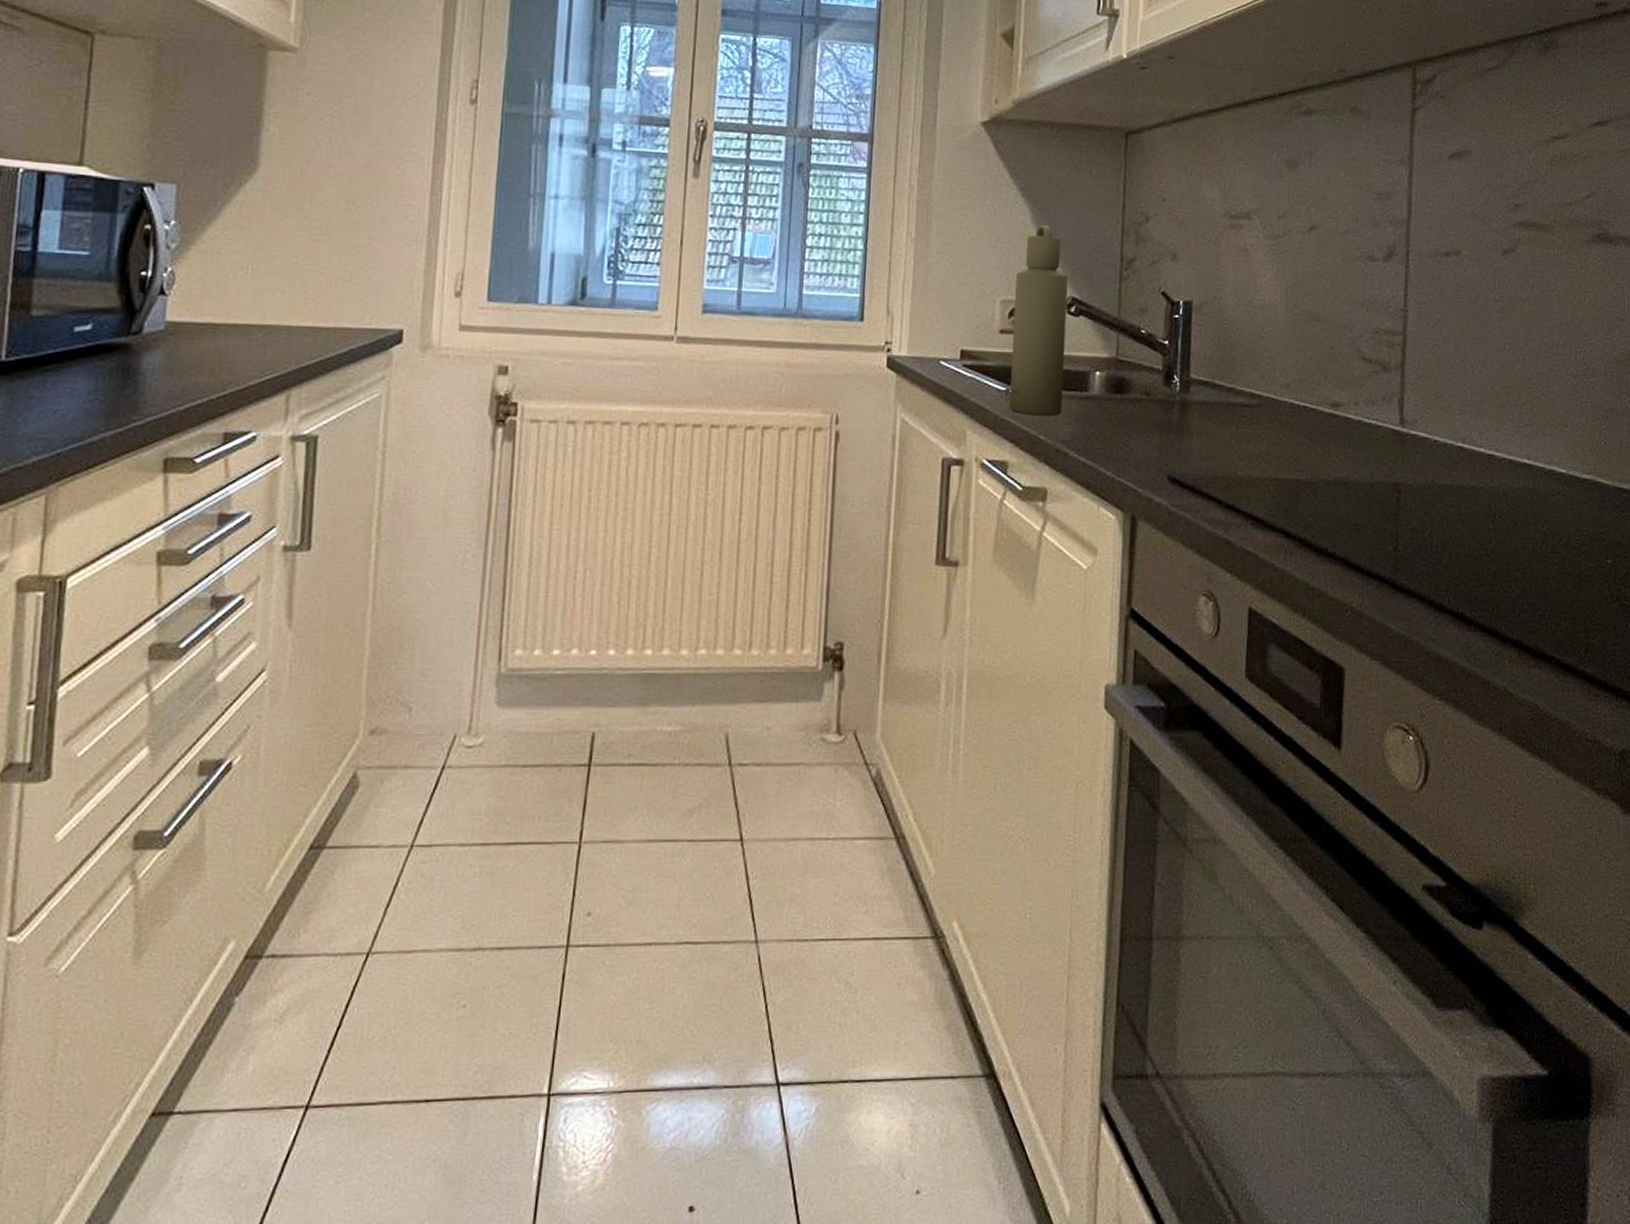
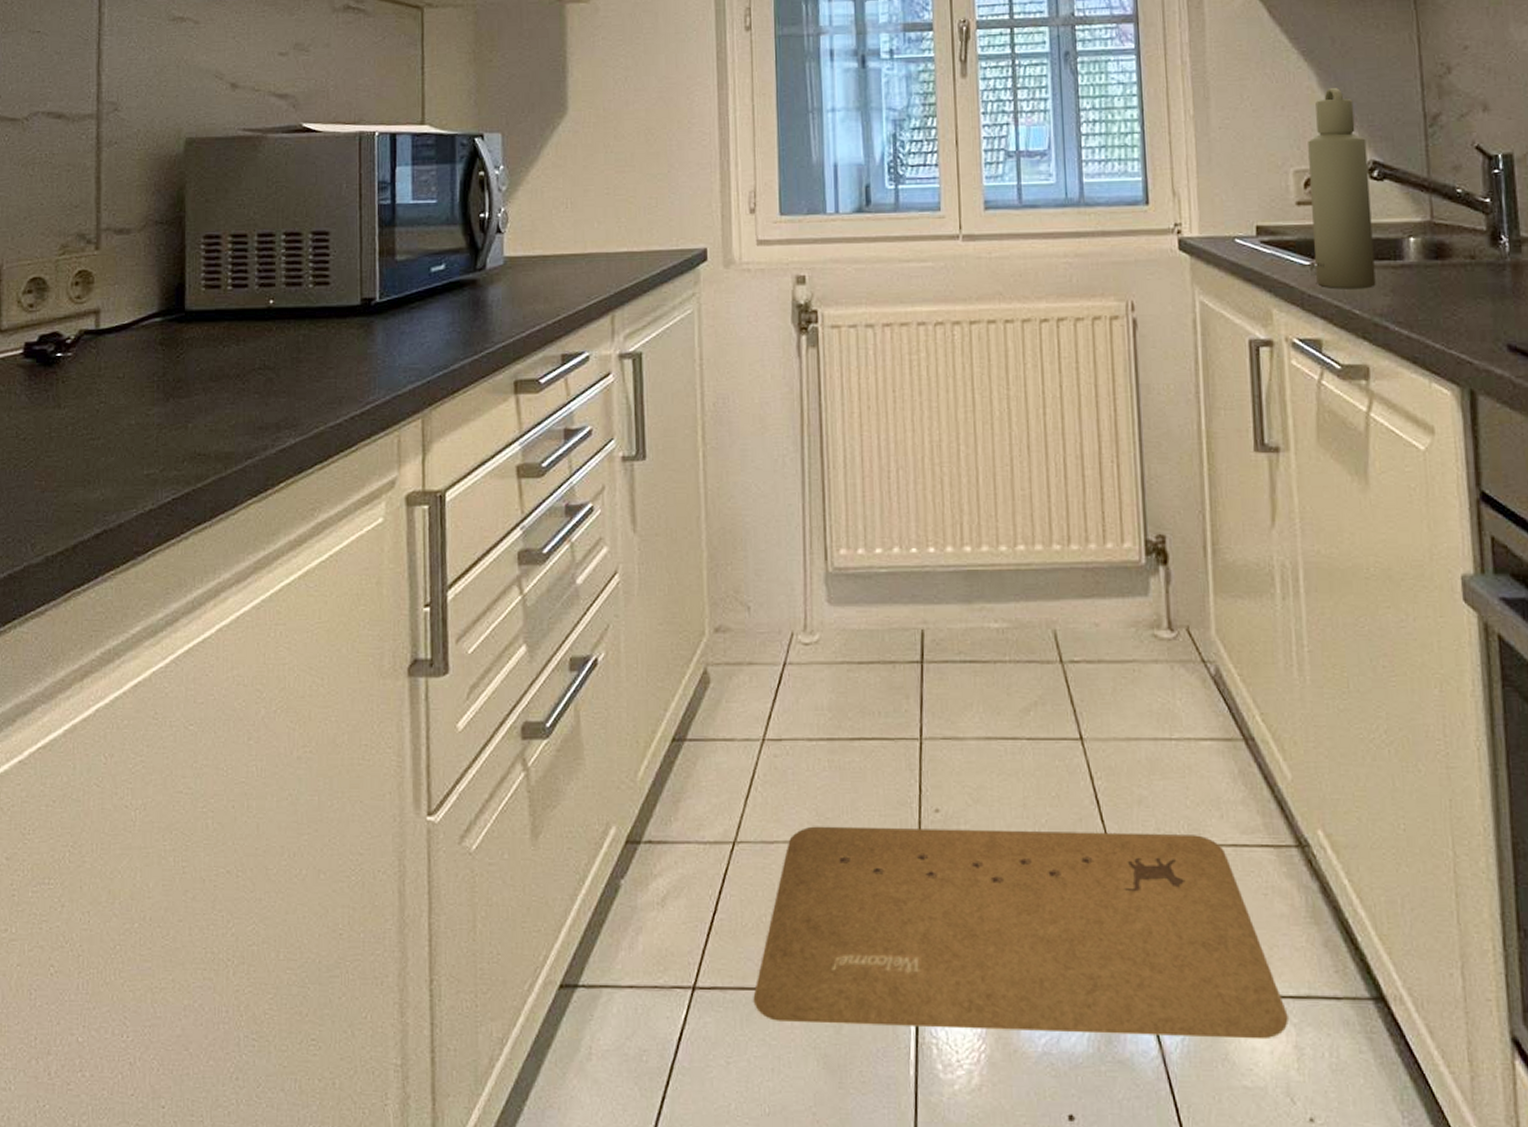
doormat: none [372,929,908,1136] -> present [753,826,1290,1040]

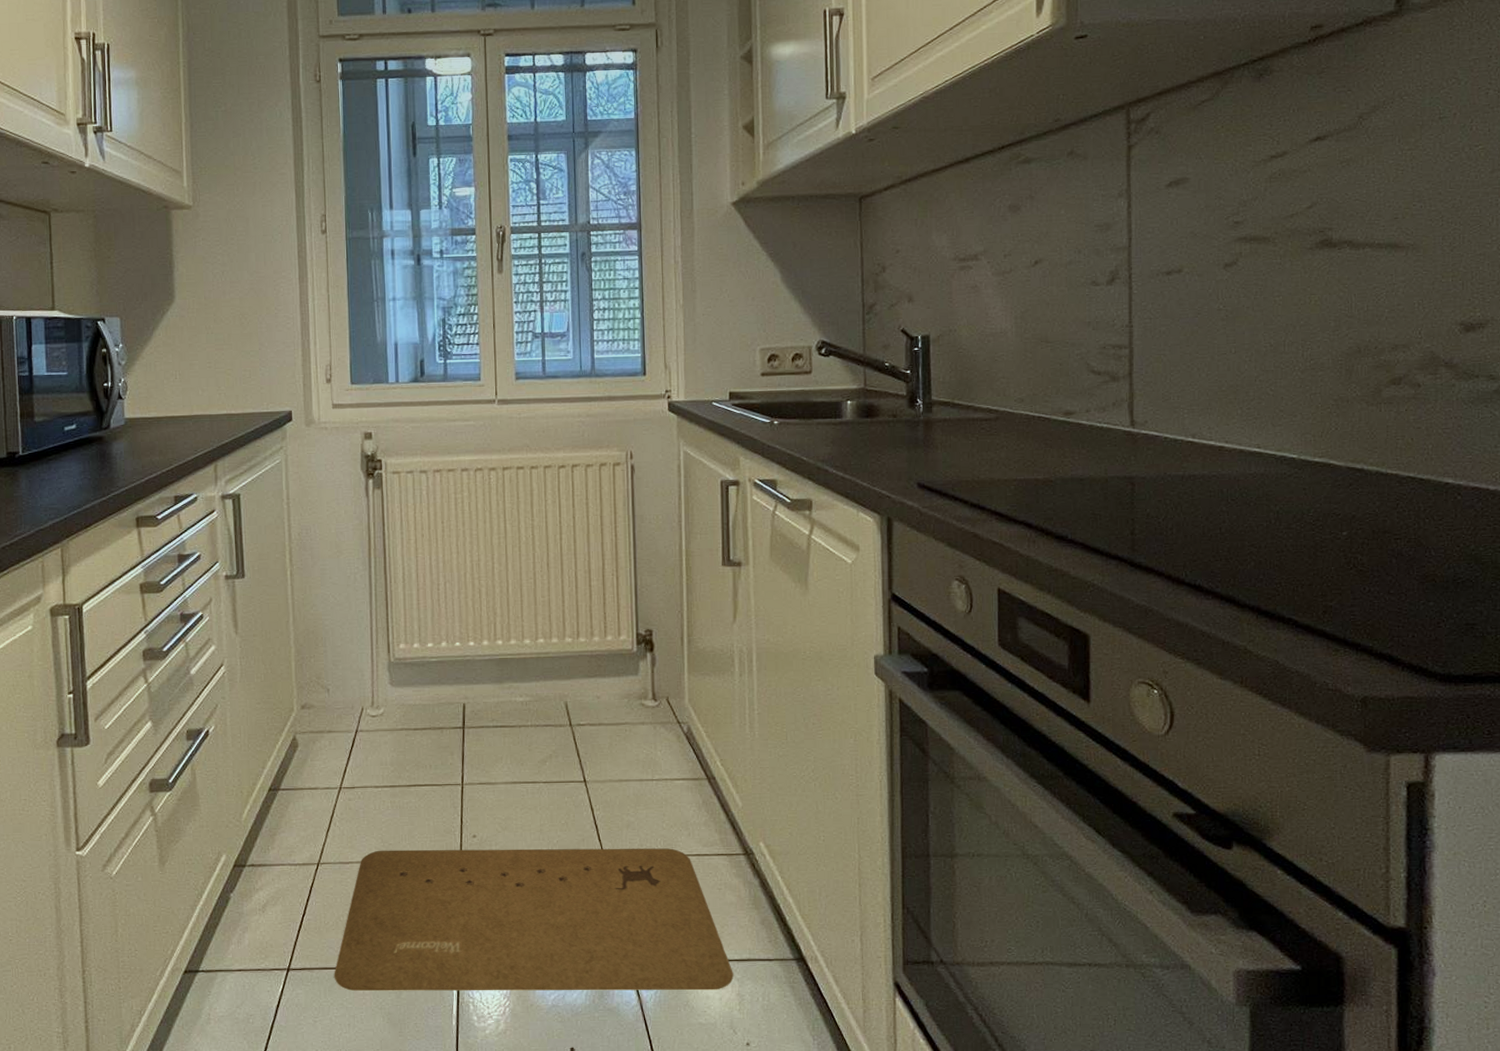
bottle: present [1308,88,1376,290] -> none [772,283,820,441]

